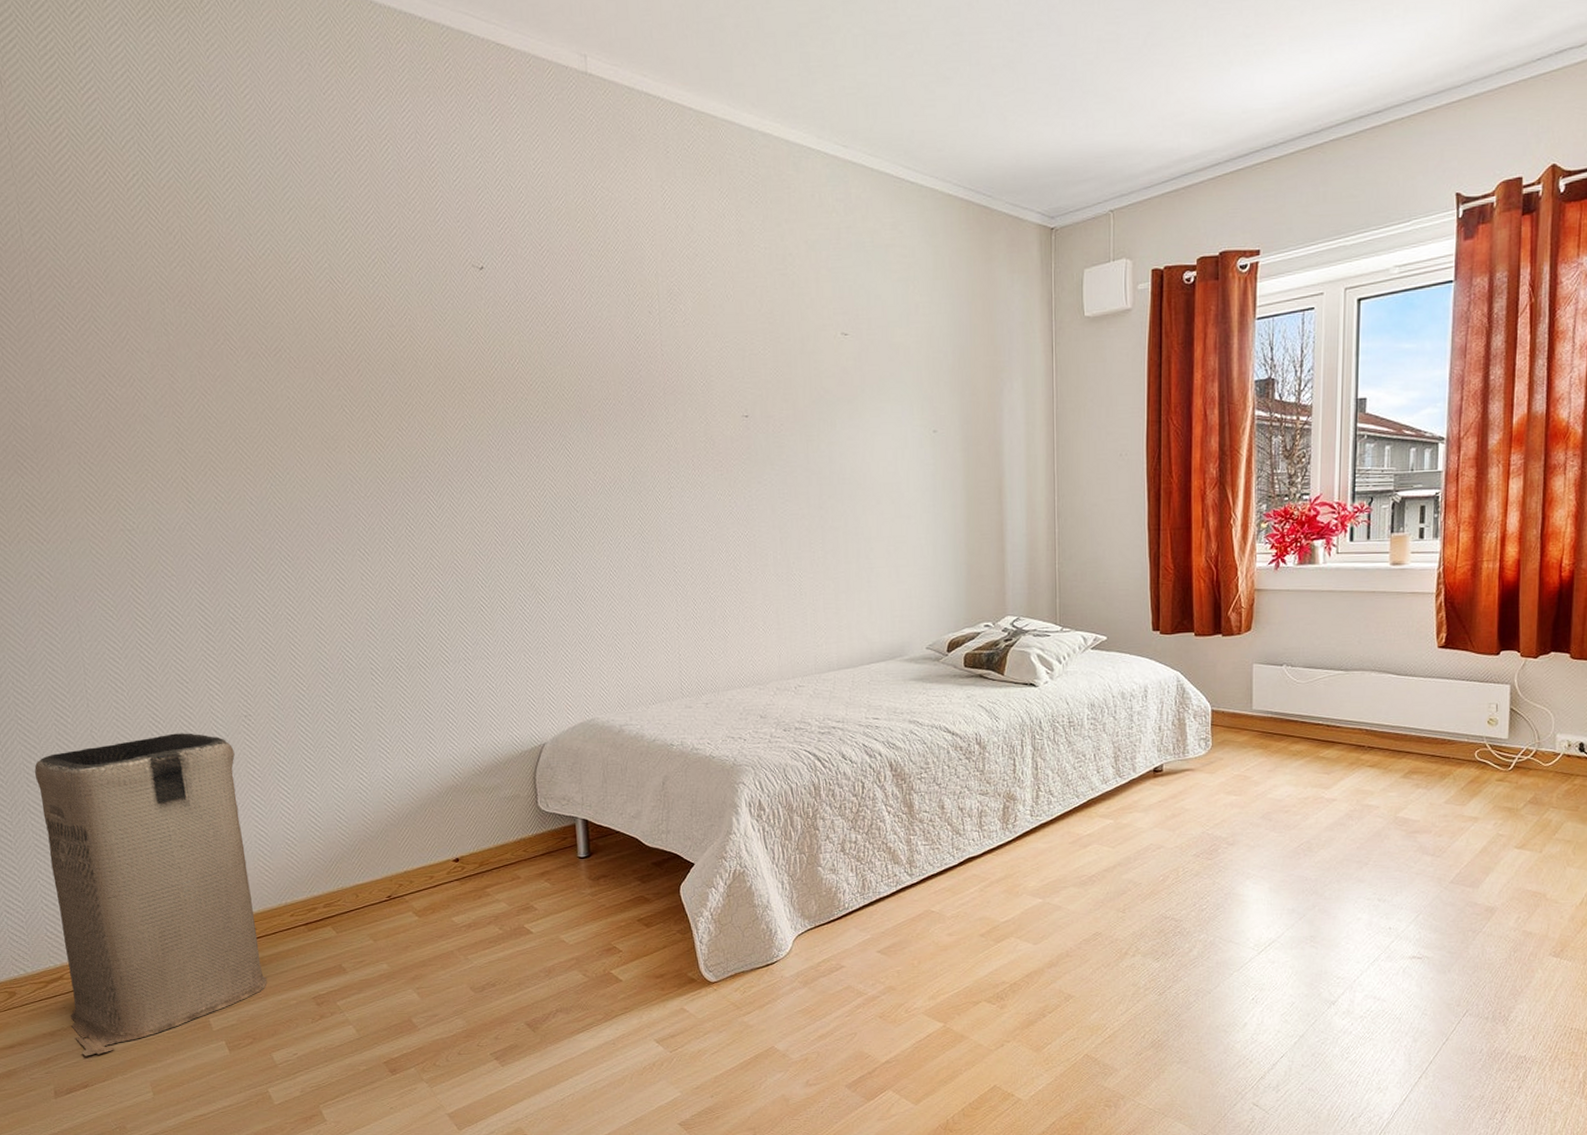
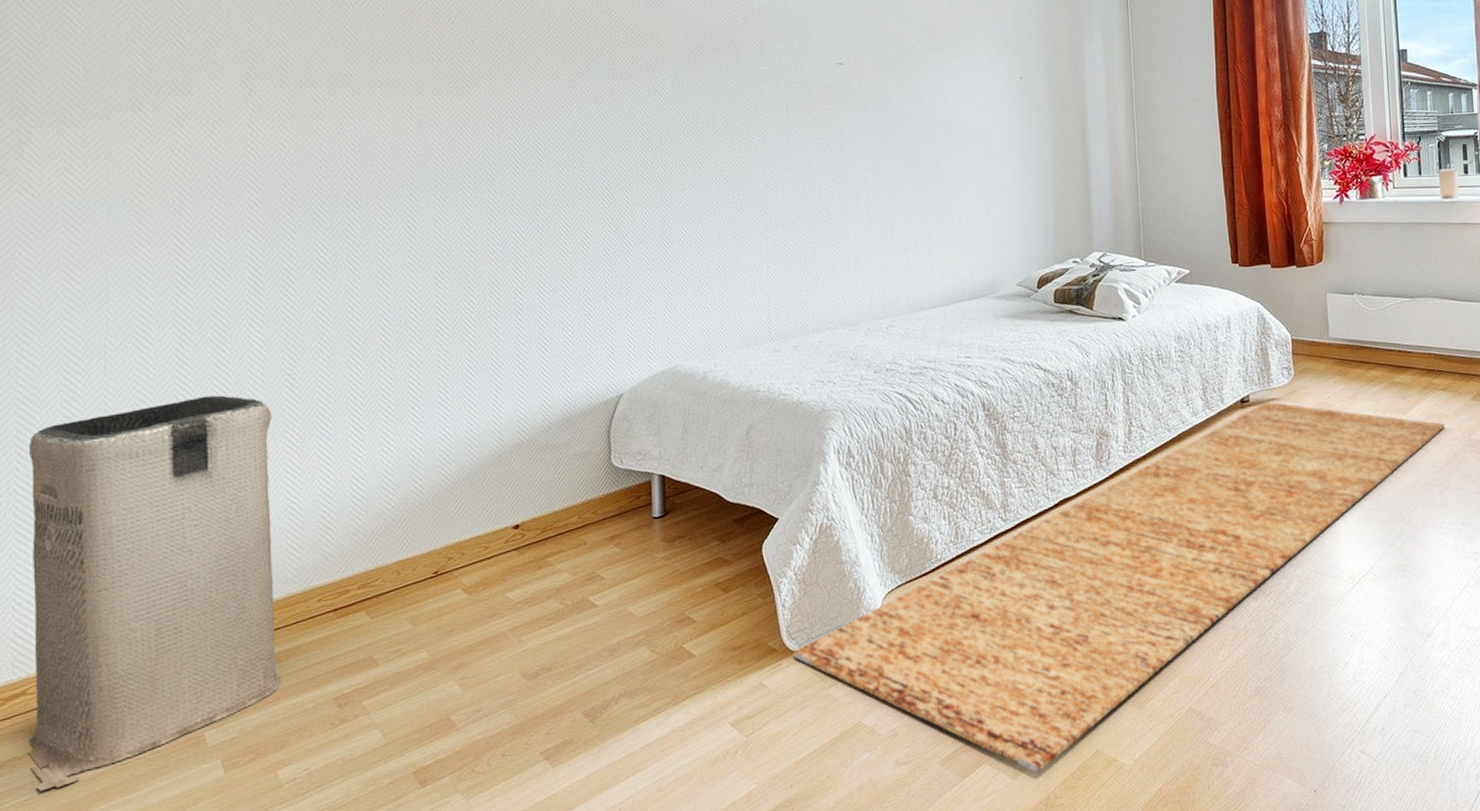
rug: none [711,772,1370,1101] -> present [793,401,1445,773]

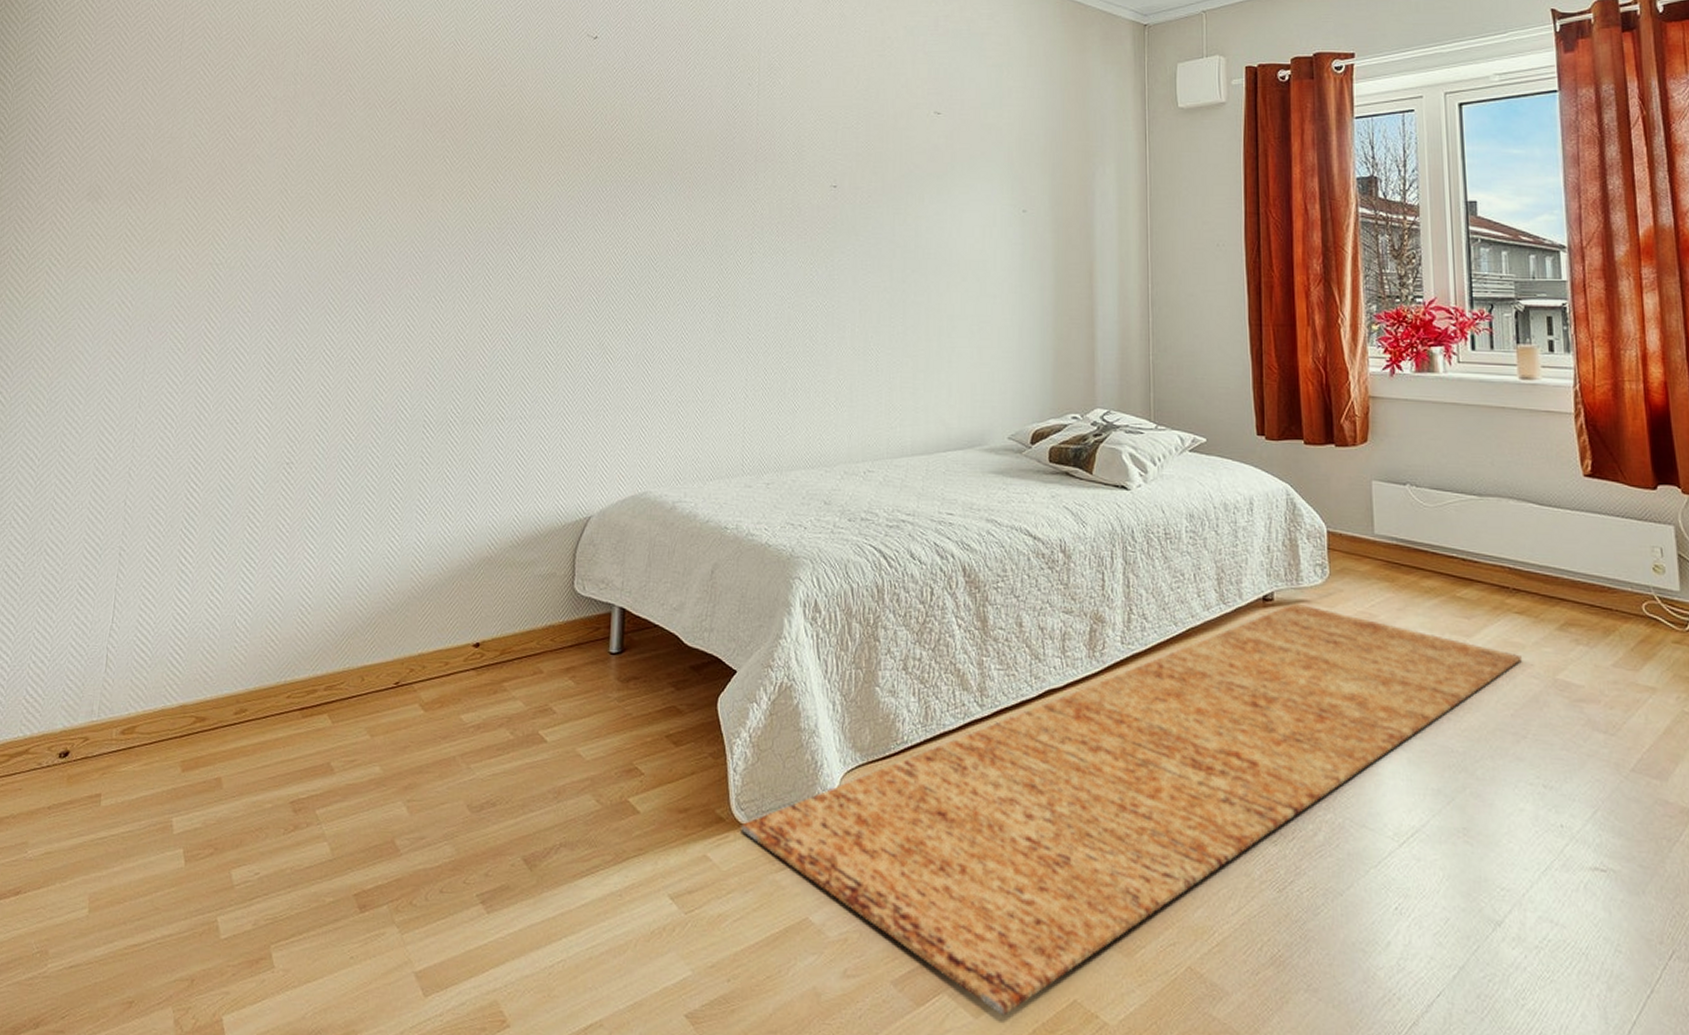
laundry basket: present [28,395,281,791] -> none [21,477,268,854]

